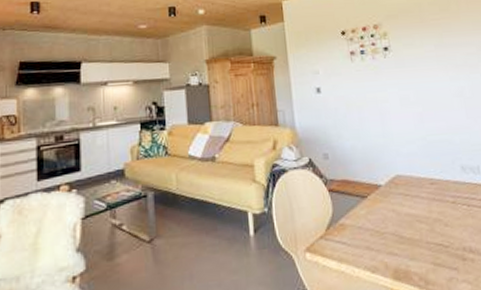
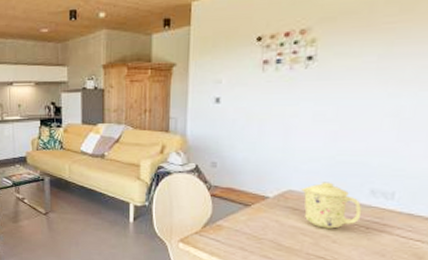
mug: none [407,162,461,212] -> present [301,182,362,229]

